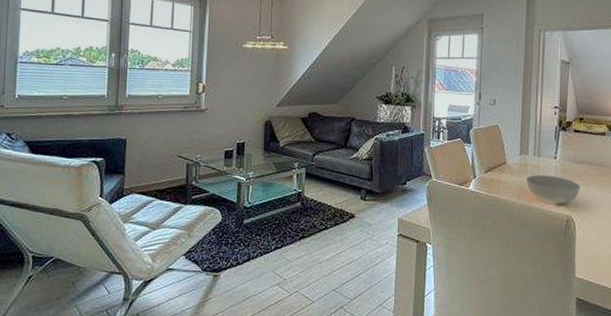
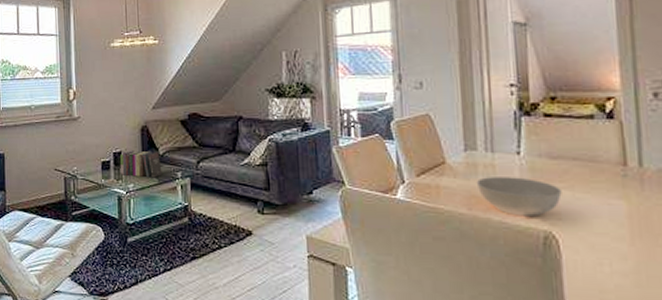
books: none [242,142,281,167] -> present [120,150,162,178]

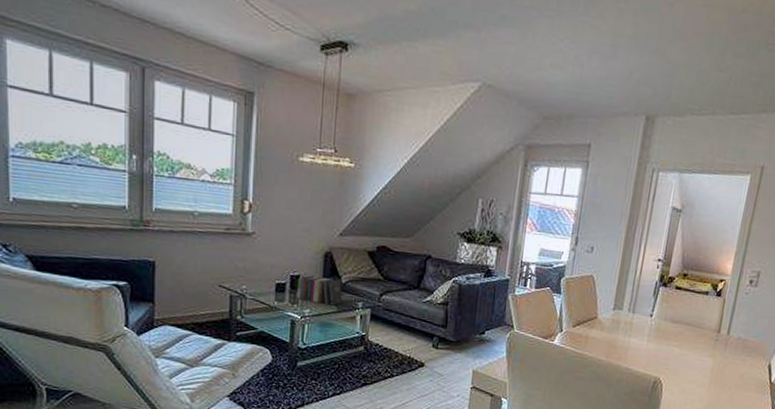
bowl: present [476,177,562,217] -> none [616,332,674,366]

